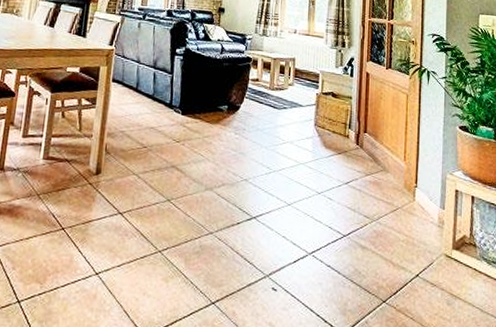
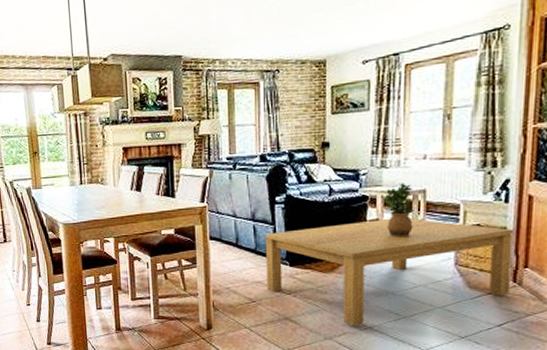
coffee table: none [159,79,357,178] -> present [265,218,515,326]
potted plant: none [263,50,287,98] -> present [384,183,415,238]

